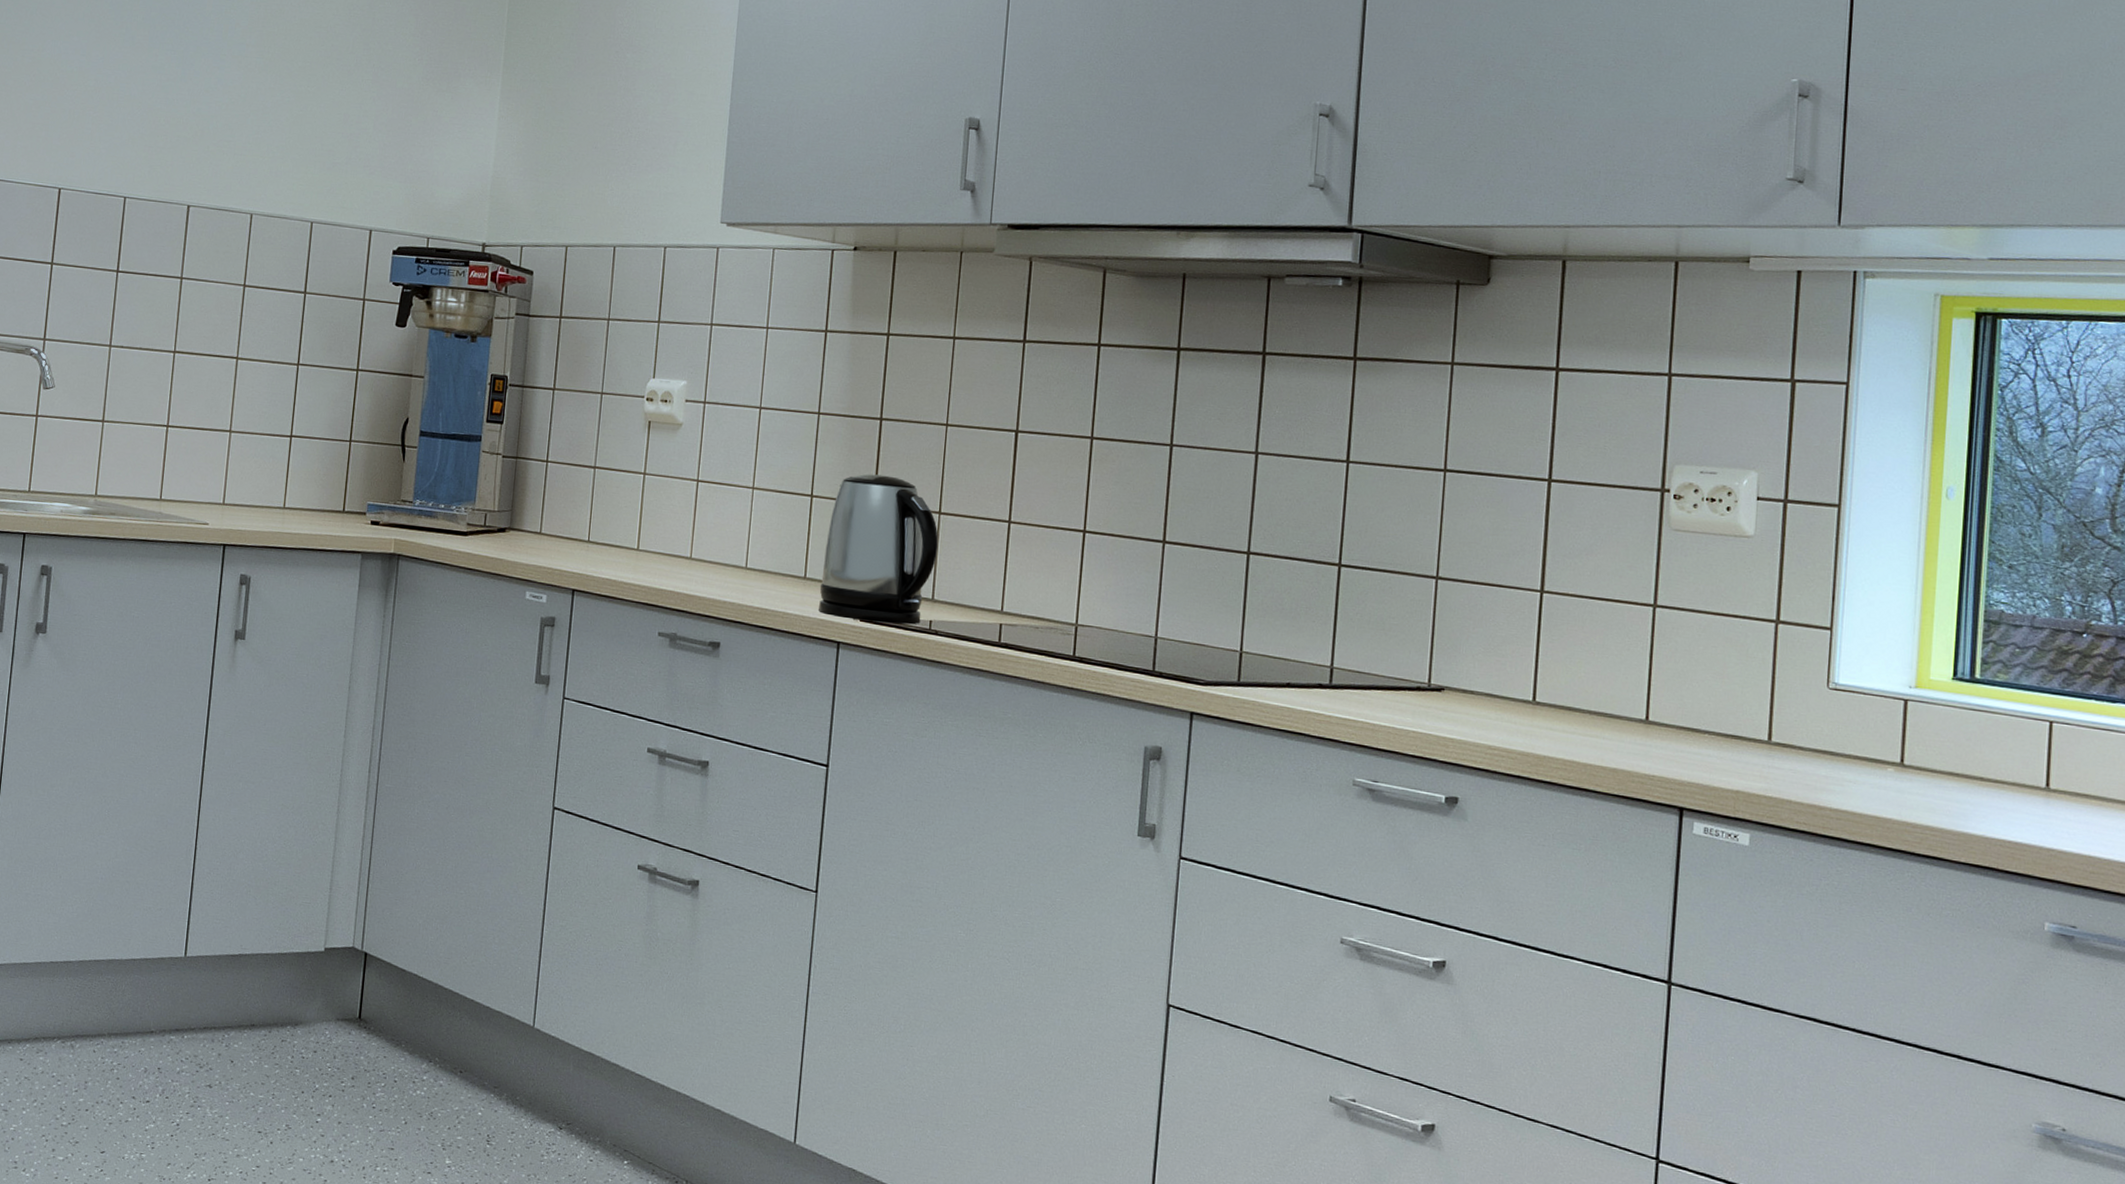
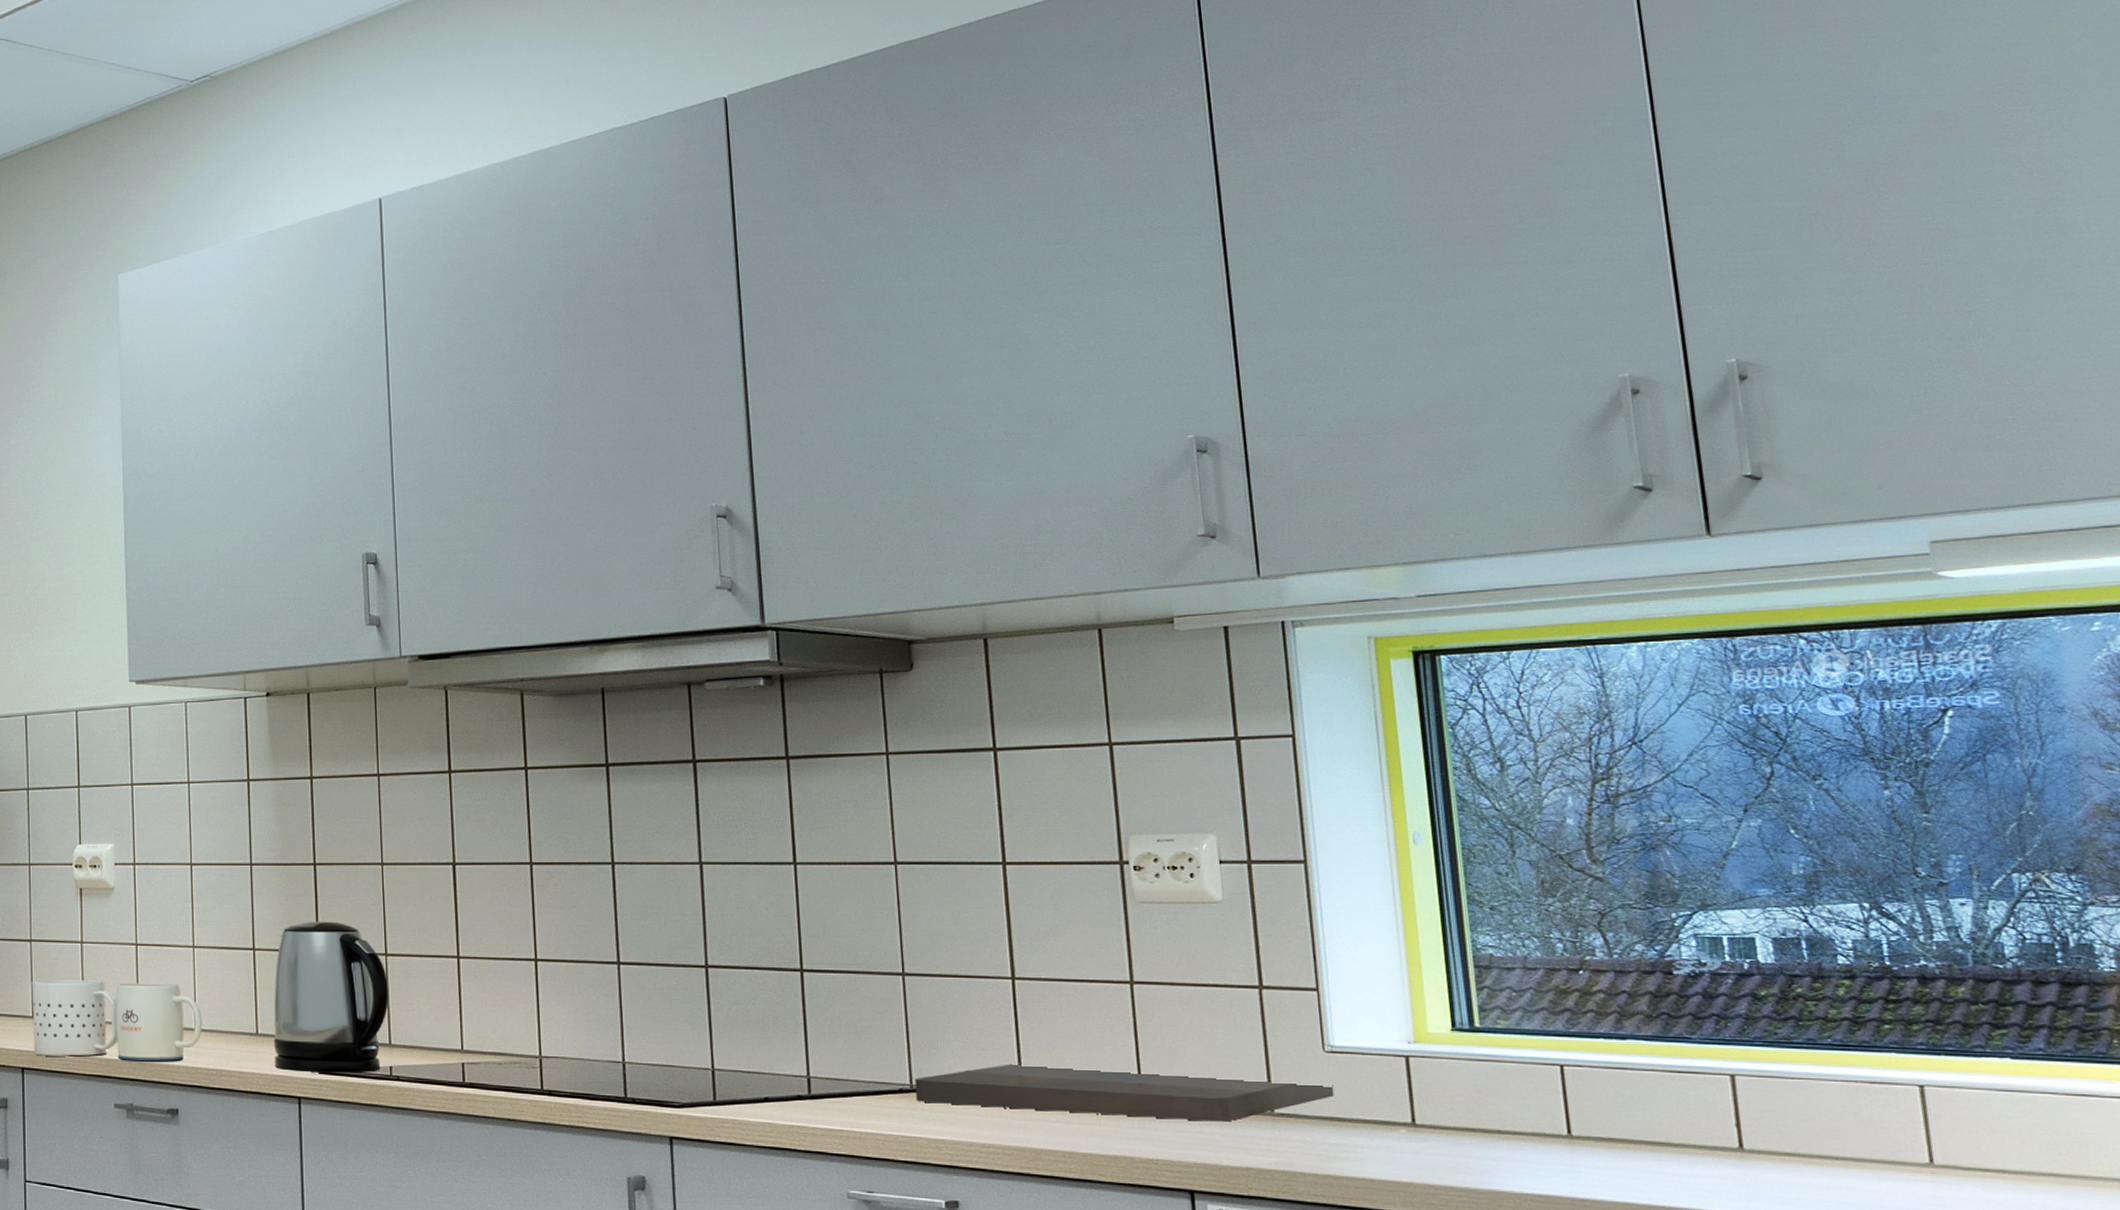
mug: none [586,506,673,586] -> present [31,979,118,1058]
mug: none [667,516,754,598] -> present [115,982,203,1063]
cutting board: none [1432,672,1832,746] -> present [914,1062,1334,1122]

